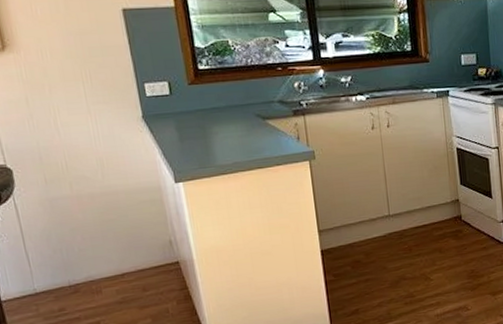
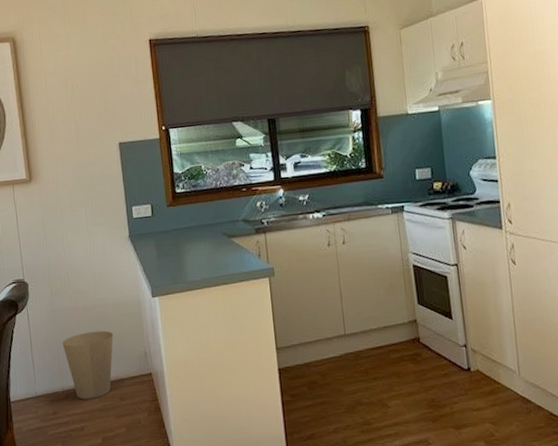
trash can: none [64,219,131,293] -> present [62,330,114,400]

